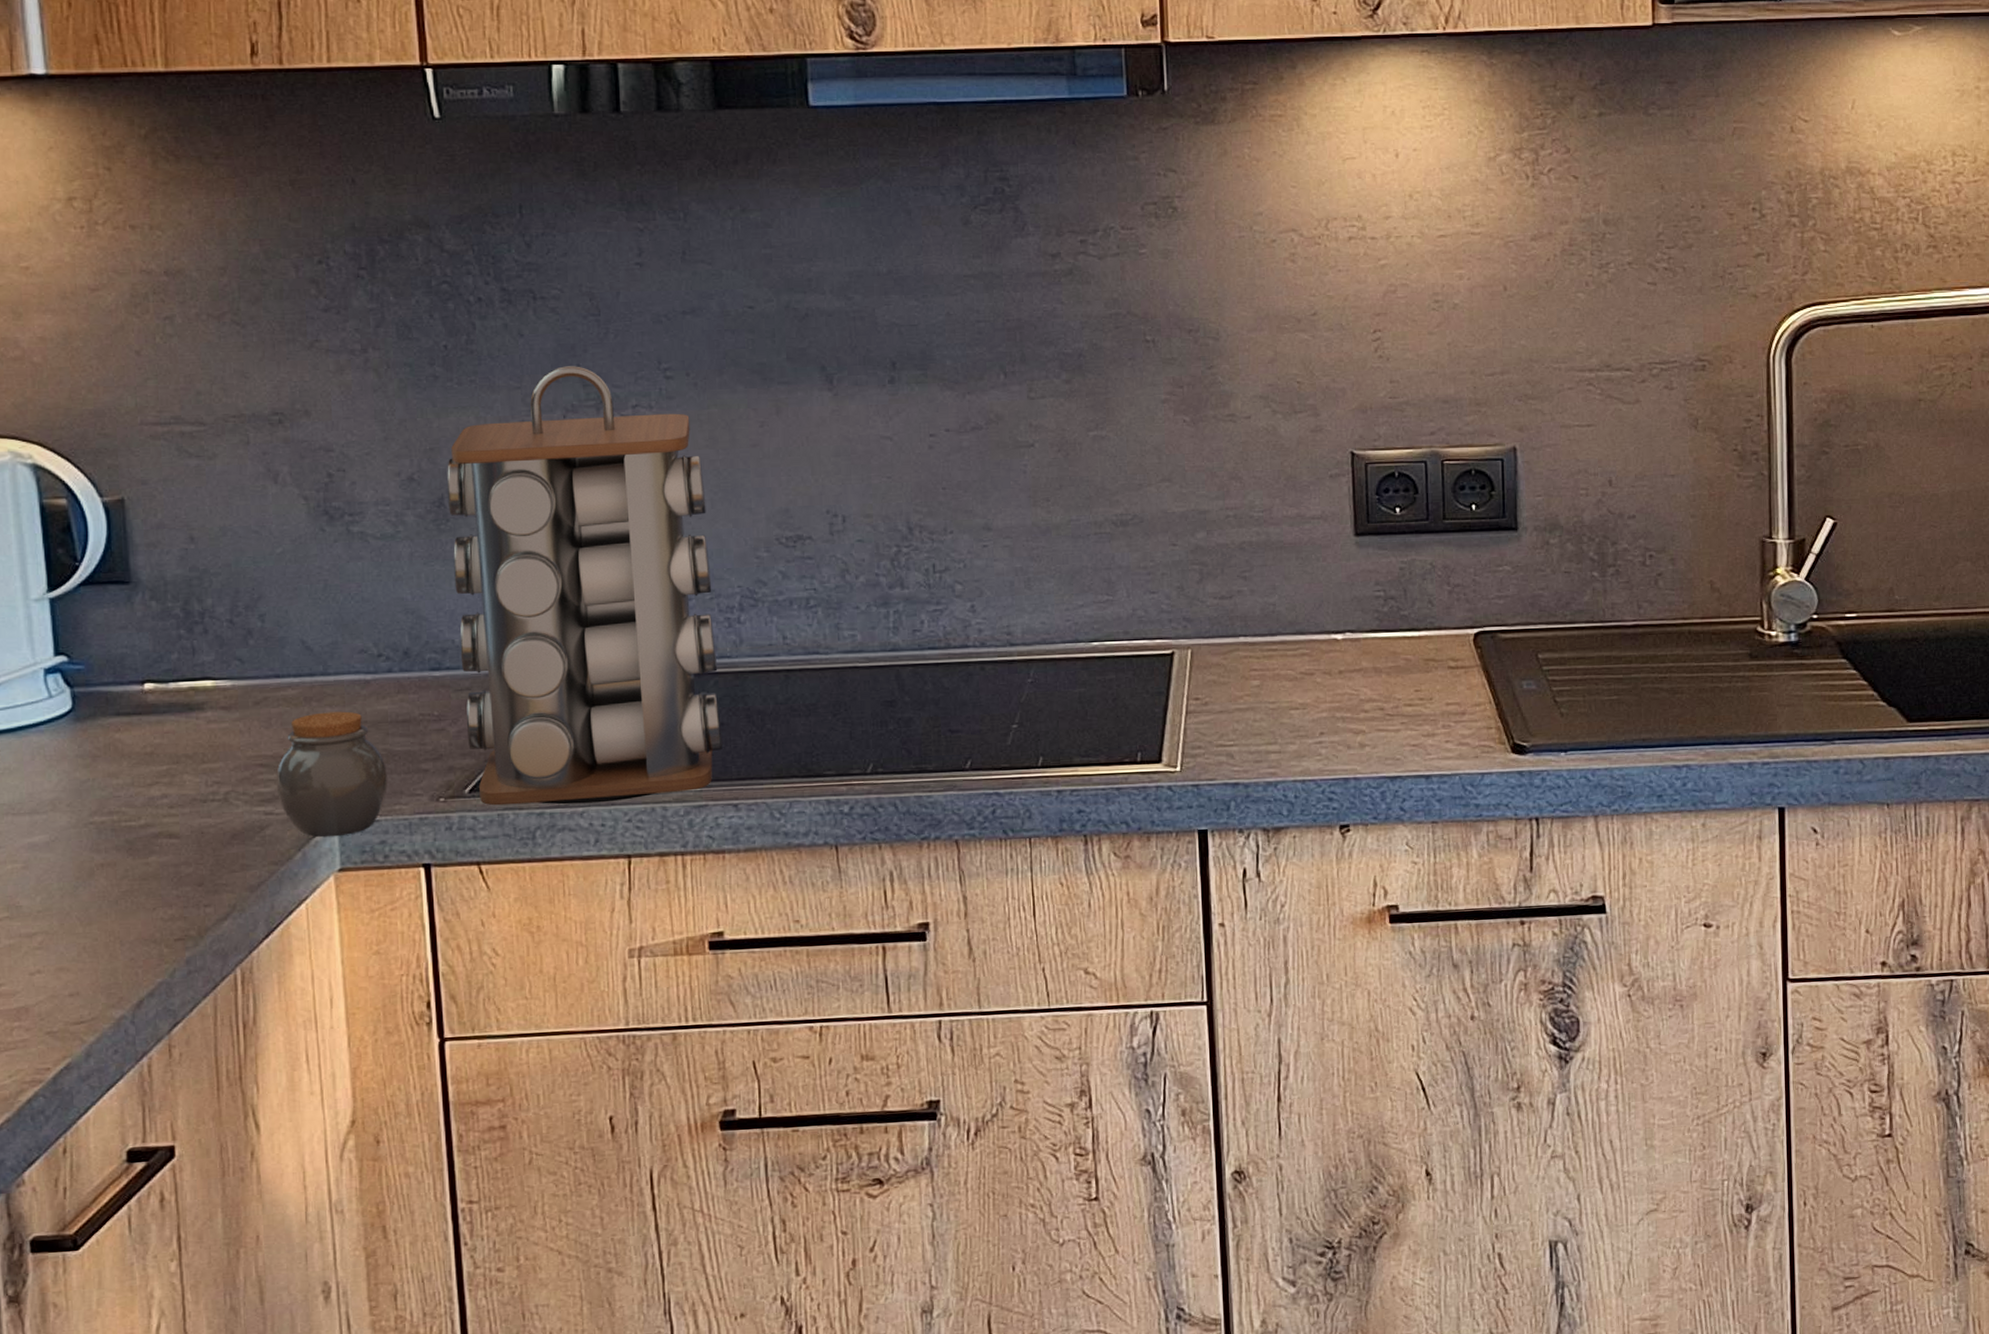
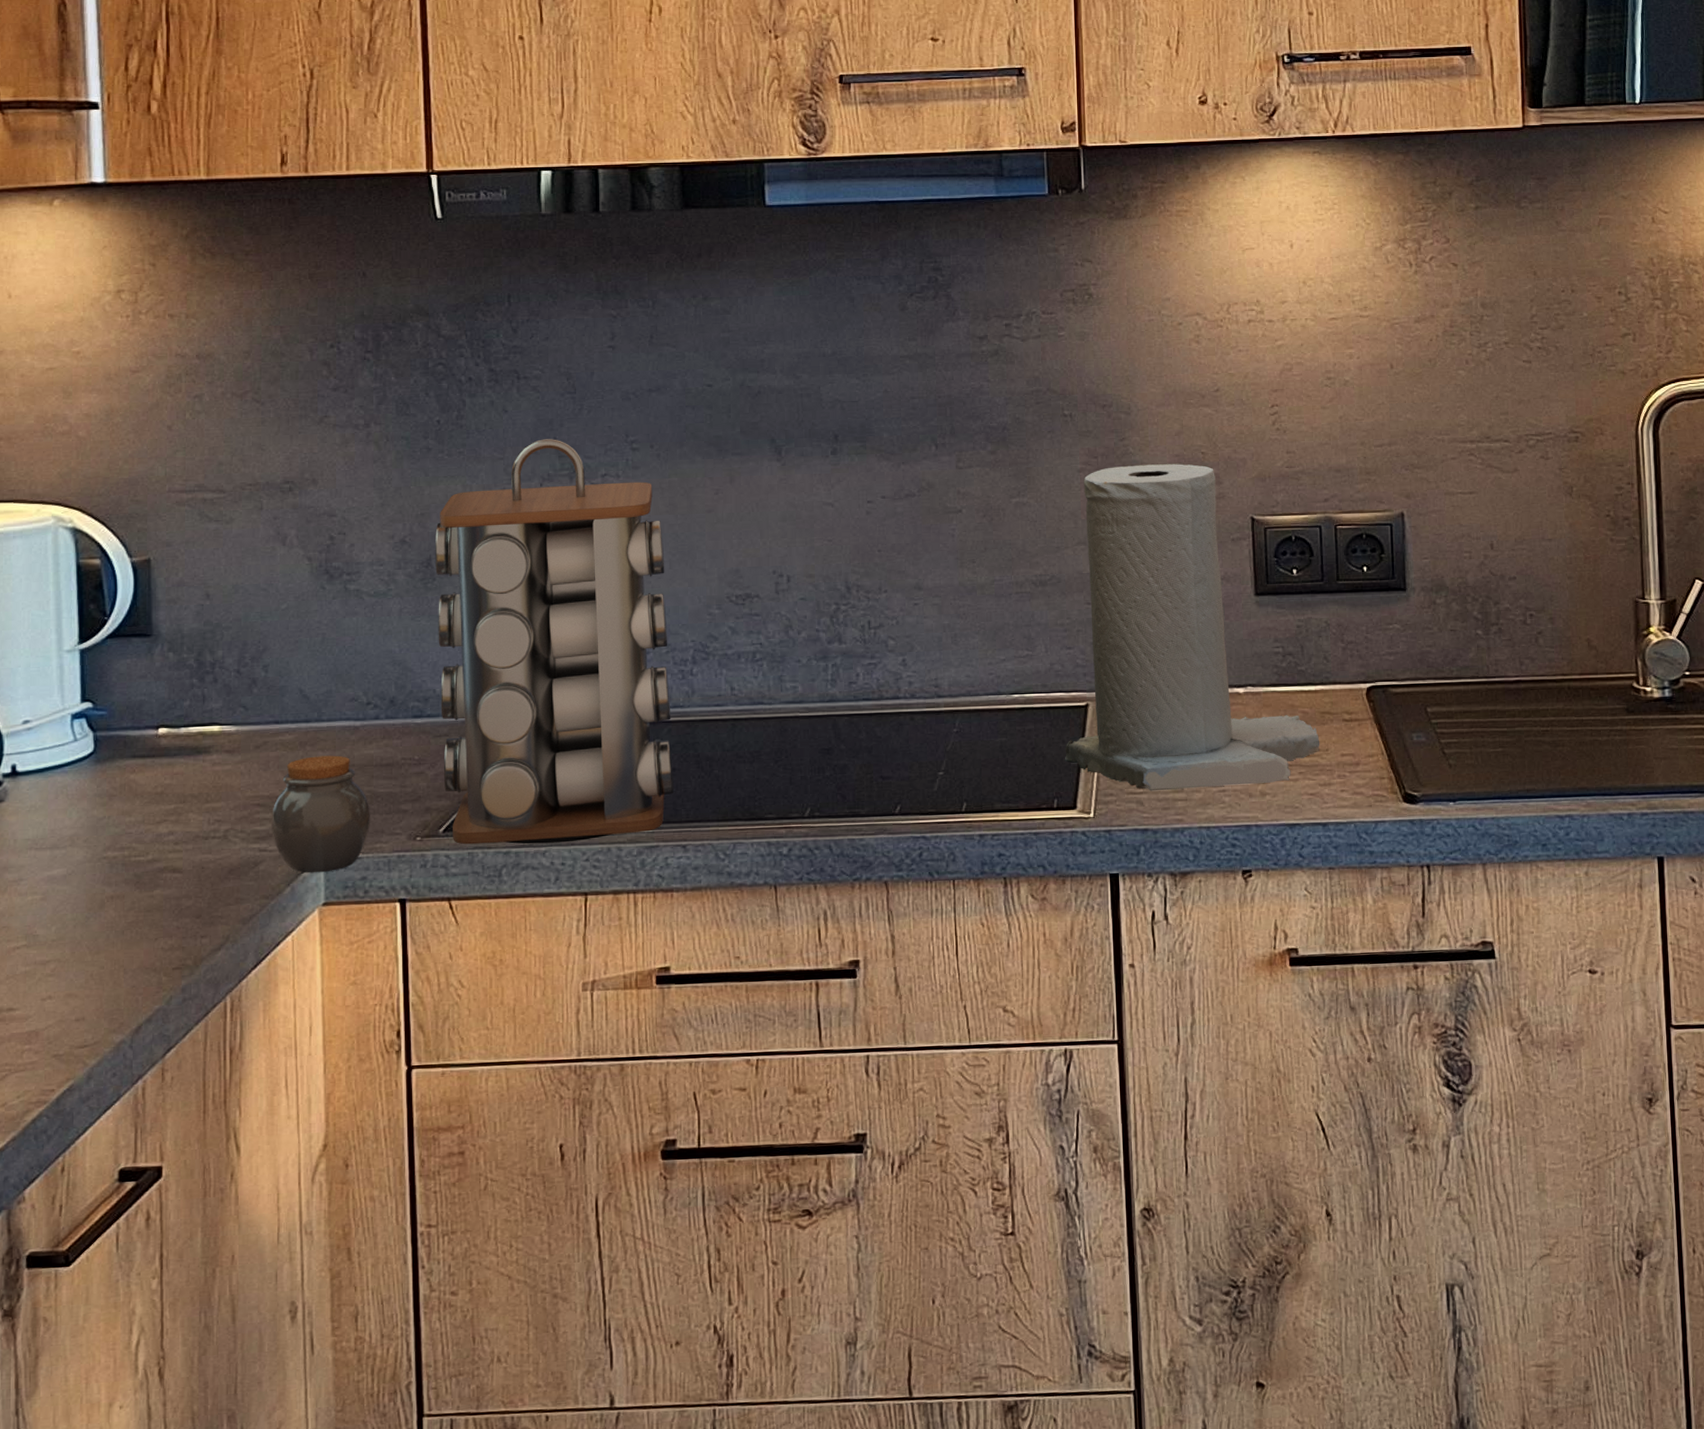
paper towel: none [1148,394,1424,744] -> present [1064,464,1320,791]

